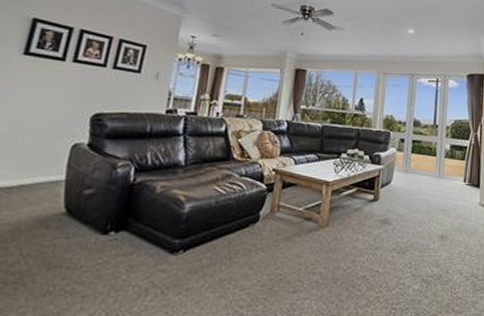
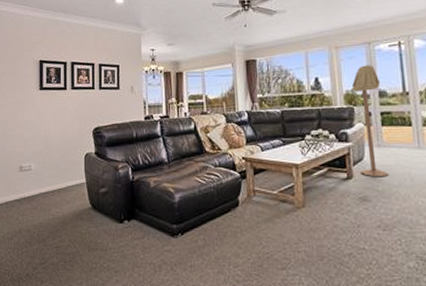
floor lamp: none [387,94,417,202] -> present [351,65,389,177]

